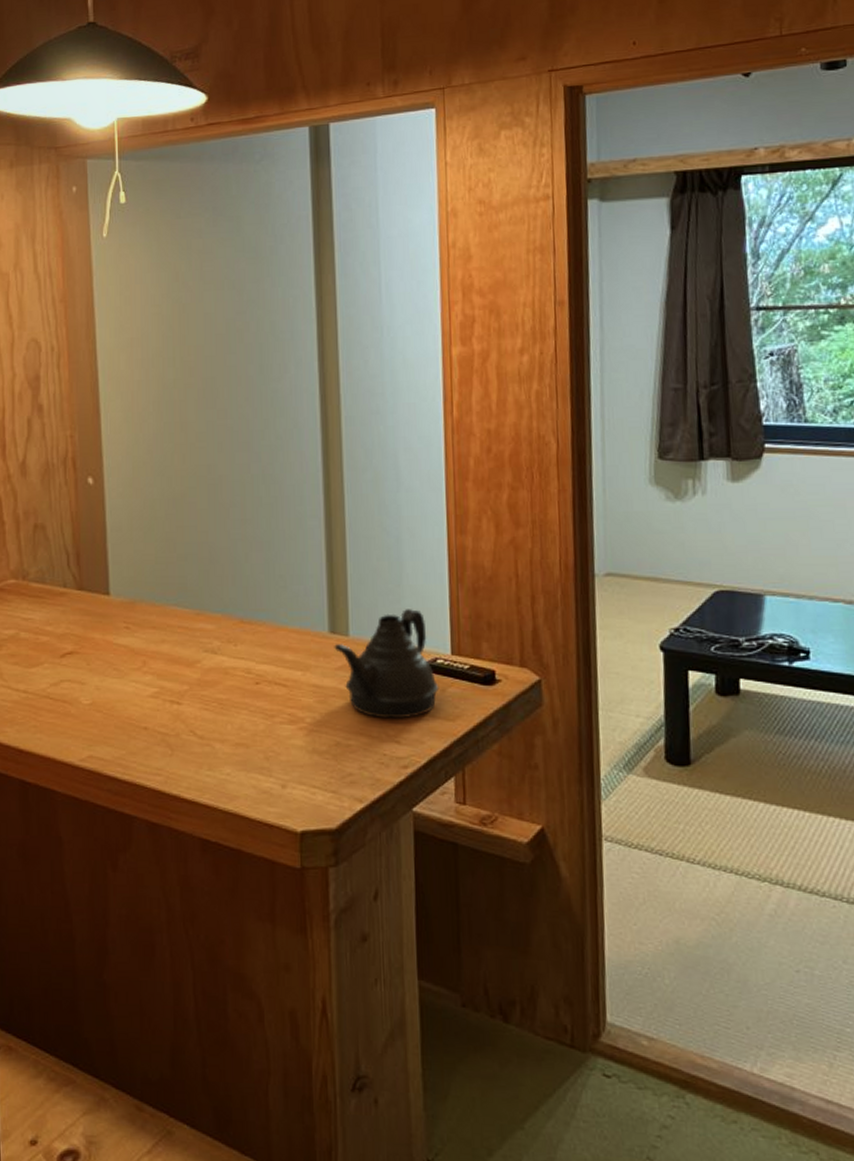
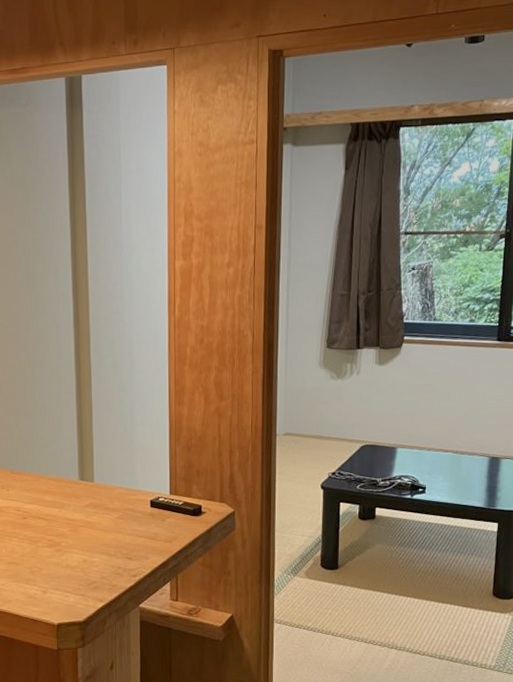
teapot: present [334,609,440,719] -> none [83,461,161,542]

